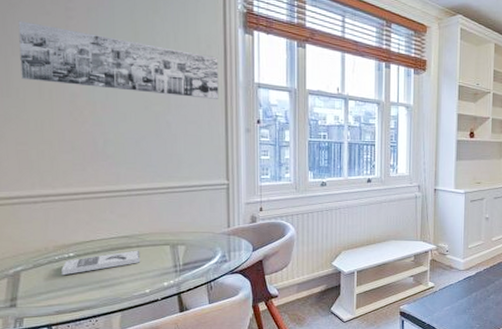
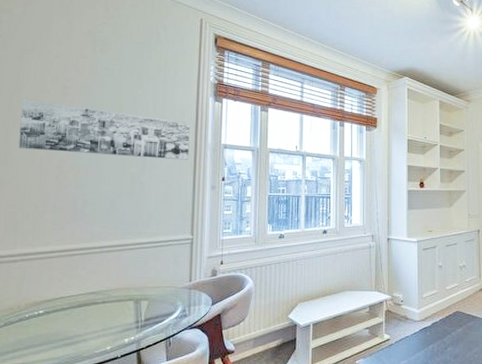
book: present [62,250,141,276] -> none [30,306,105,334]

